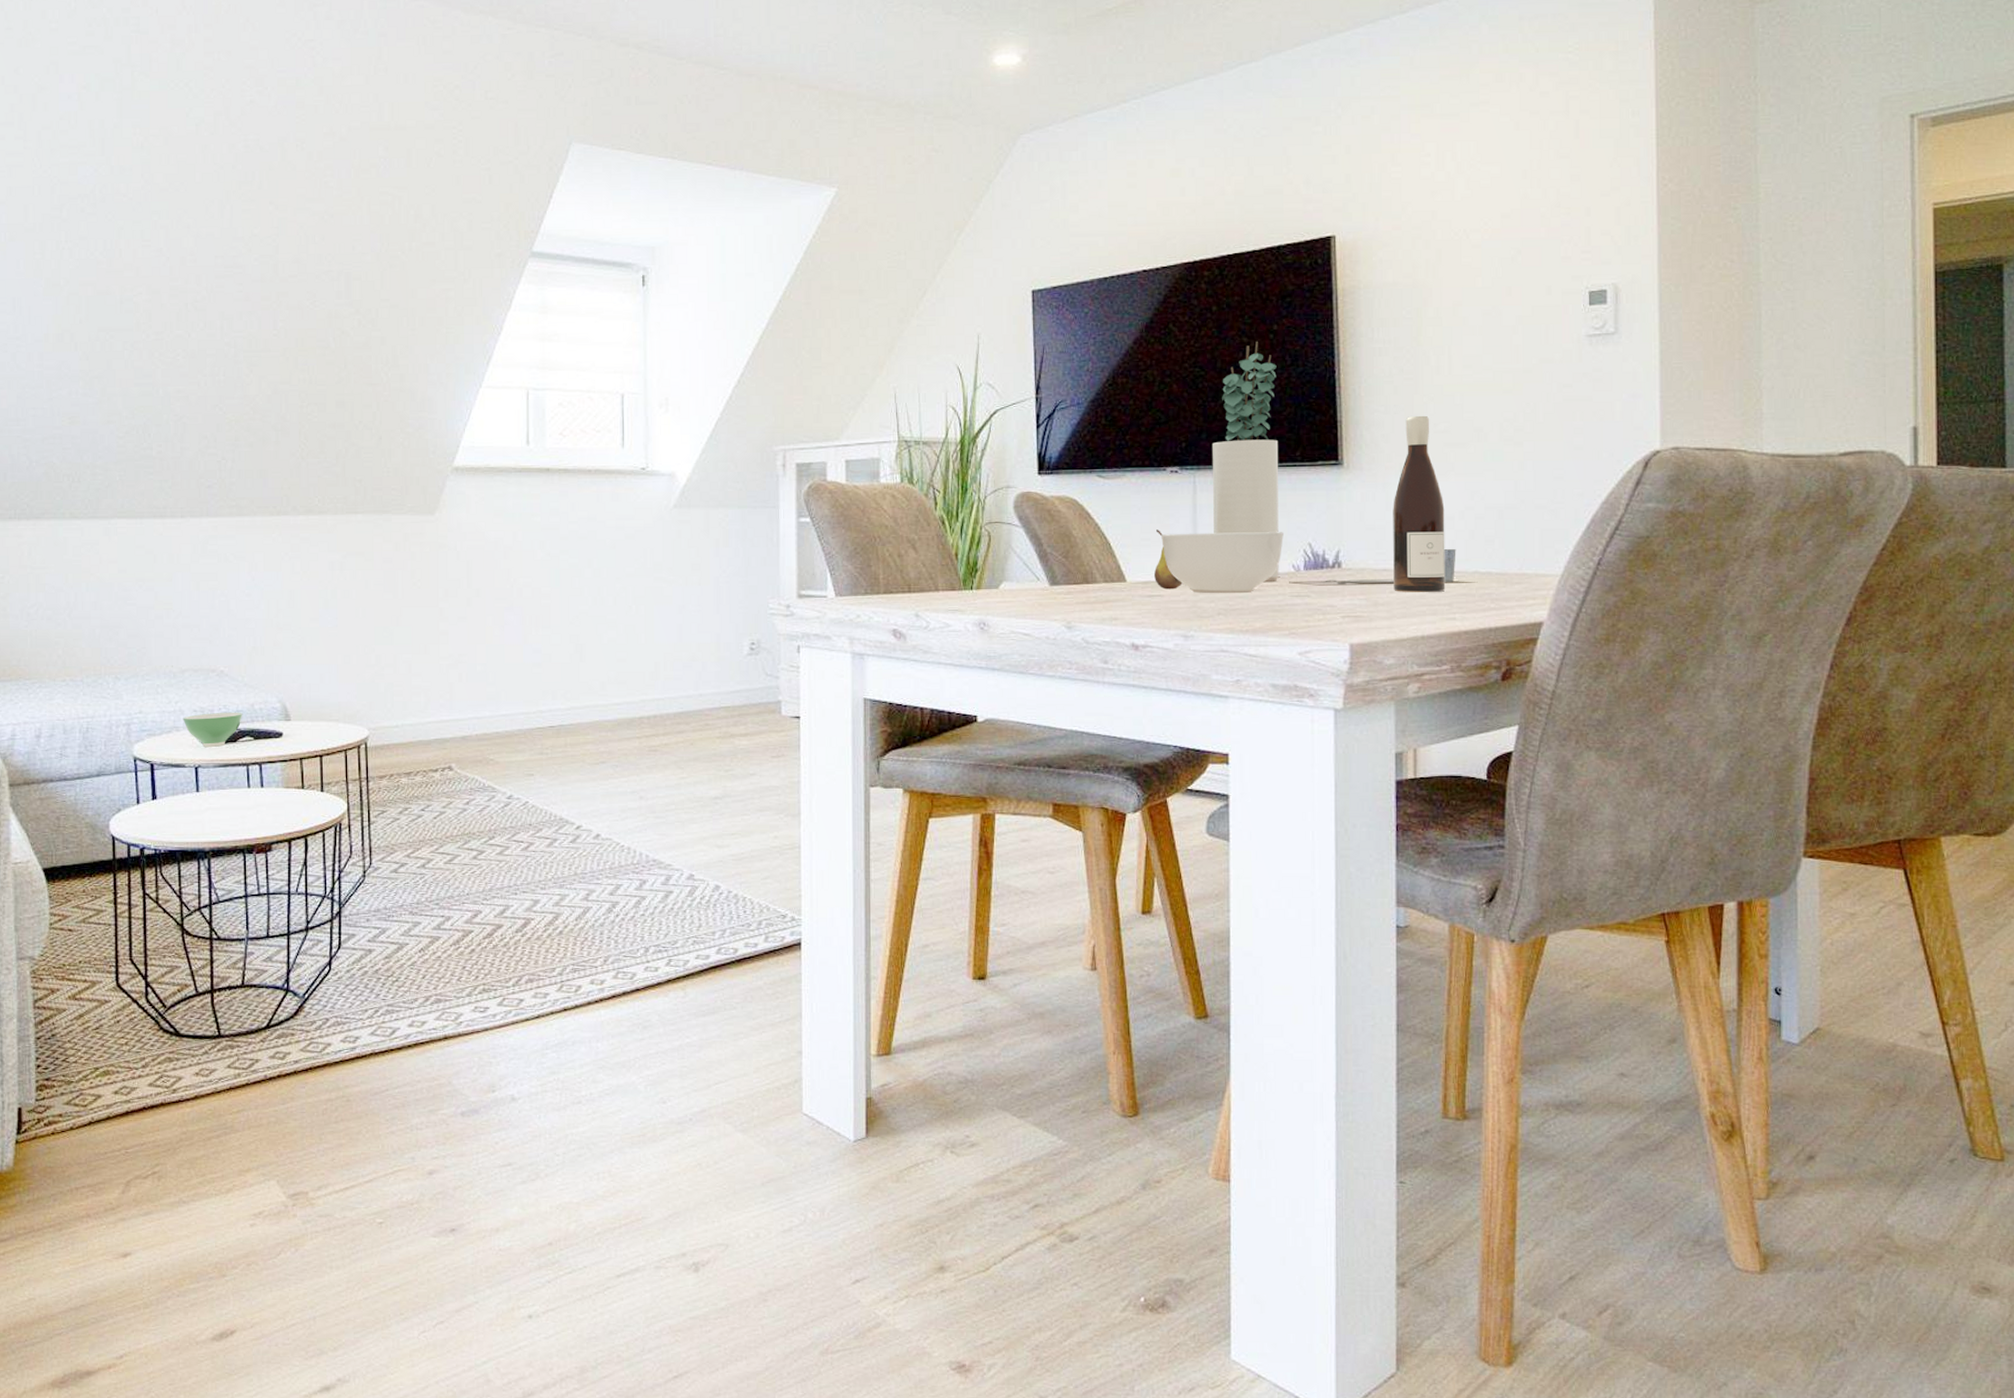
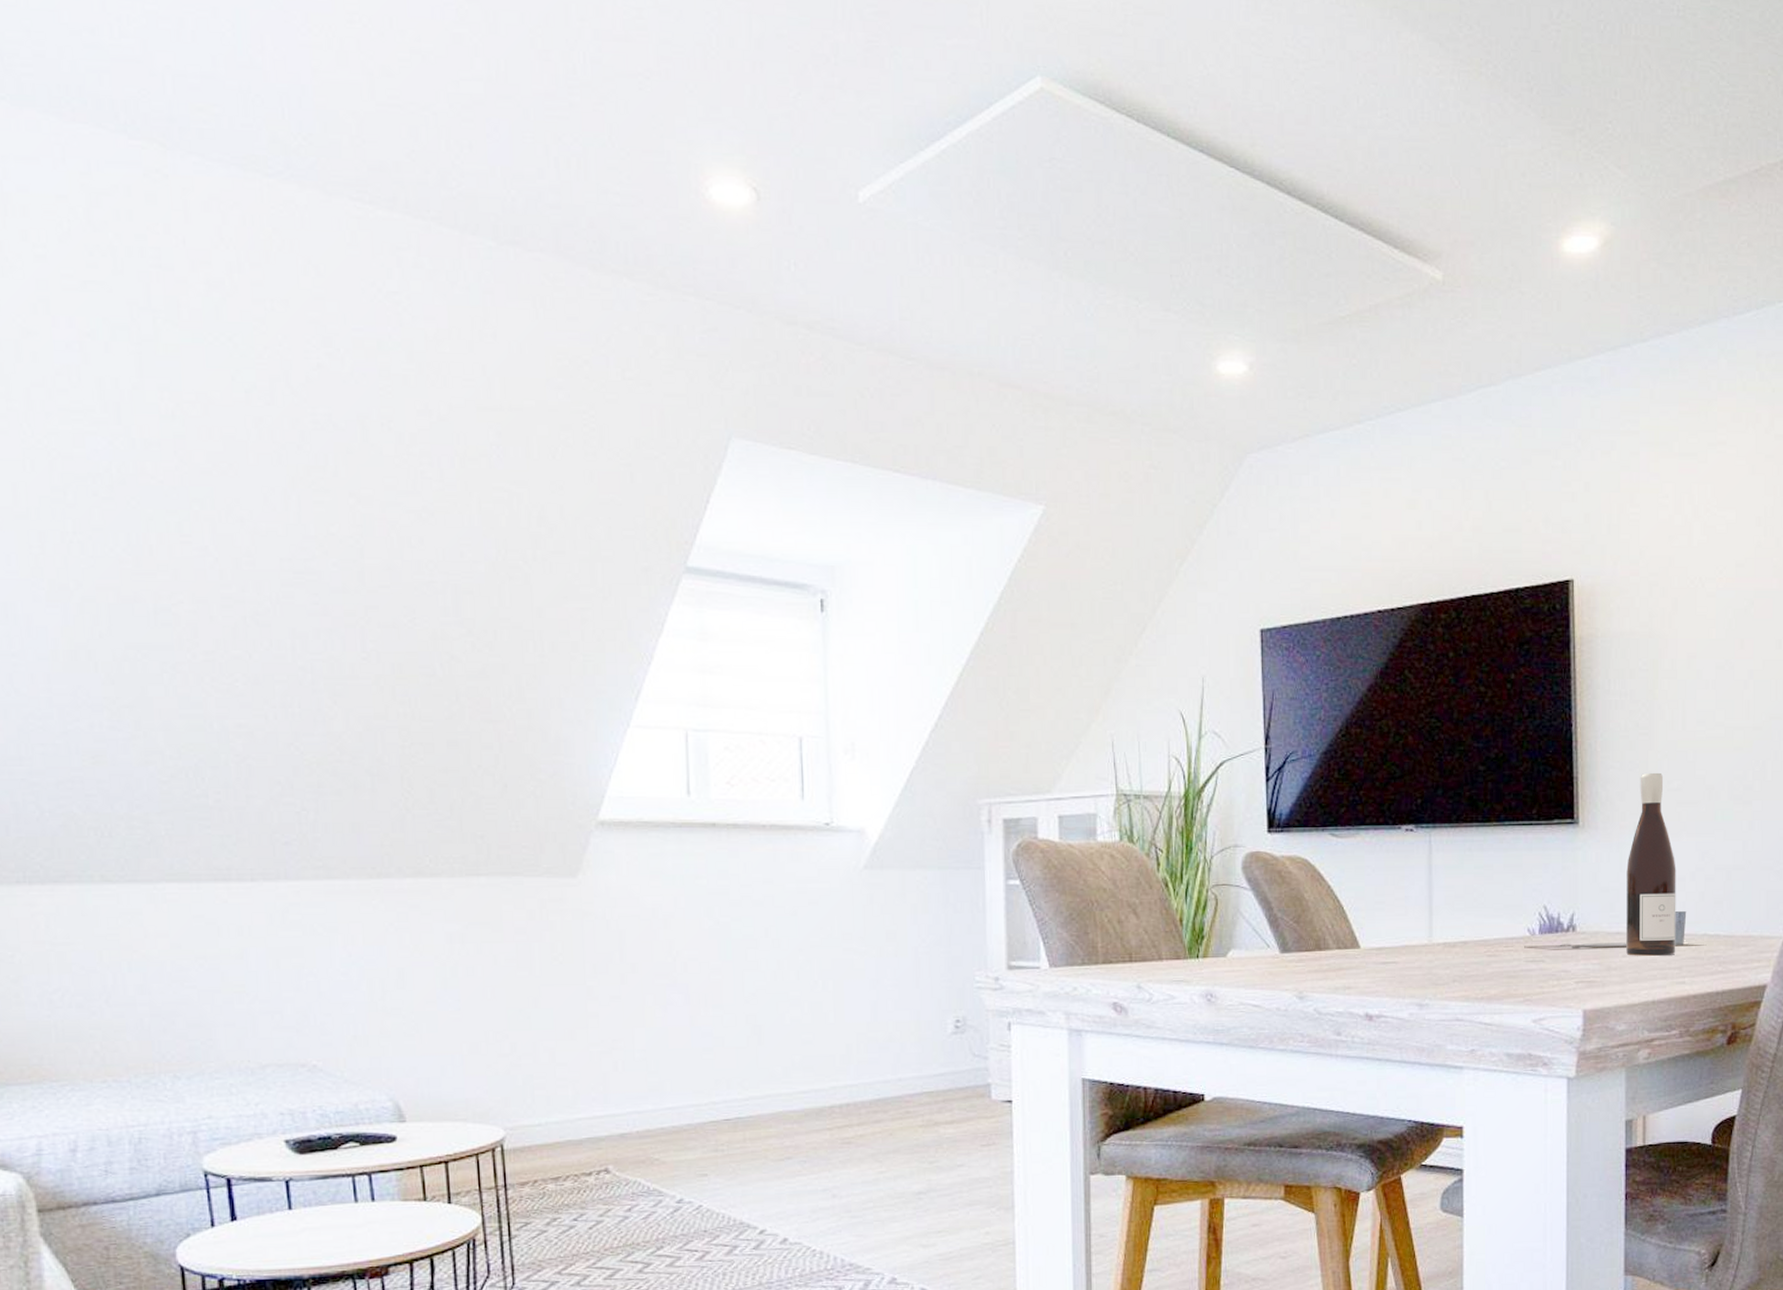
bowl: present [183,712,243,748] -> none [266,1113,345,1157]
fruit: present [1153,530,1183,590] -> none [1388,892,1418,956]
bowl: present [1161,532,1284,594] -> none [1396,894,1519,960]
vase: present [1212,341,1279,583] -> none [1448,690,1515,948]

